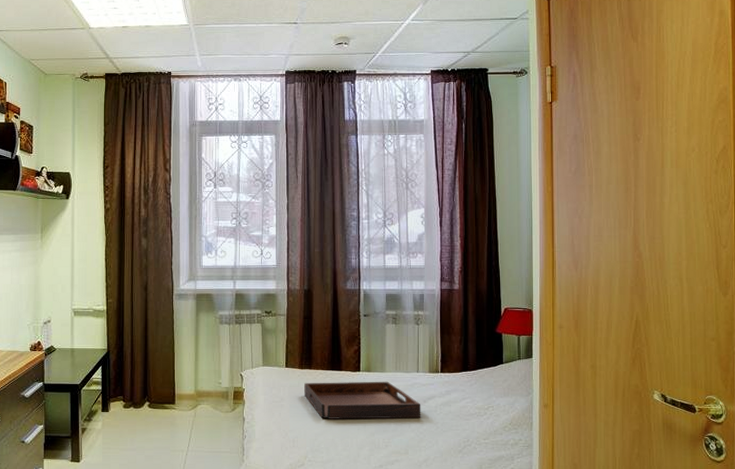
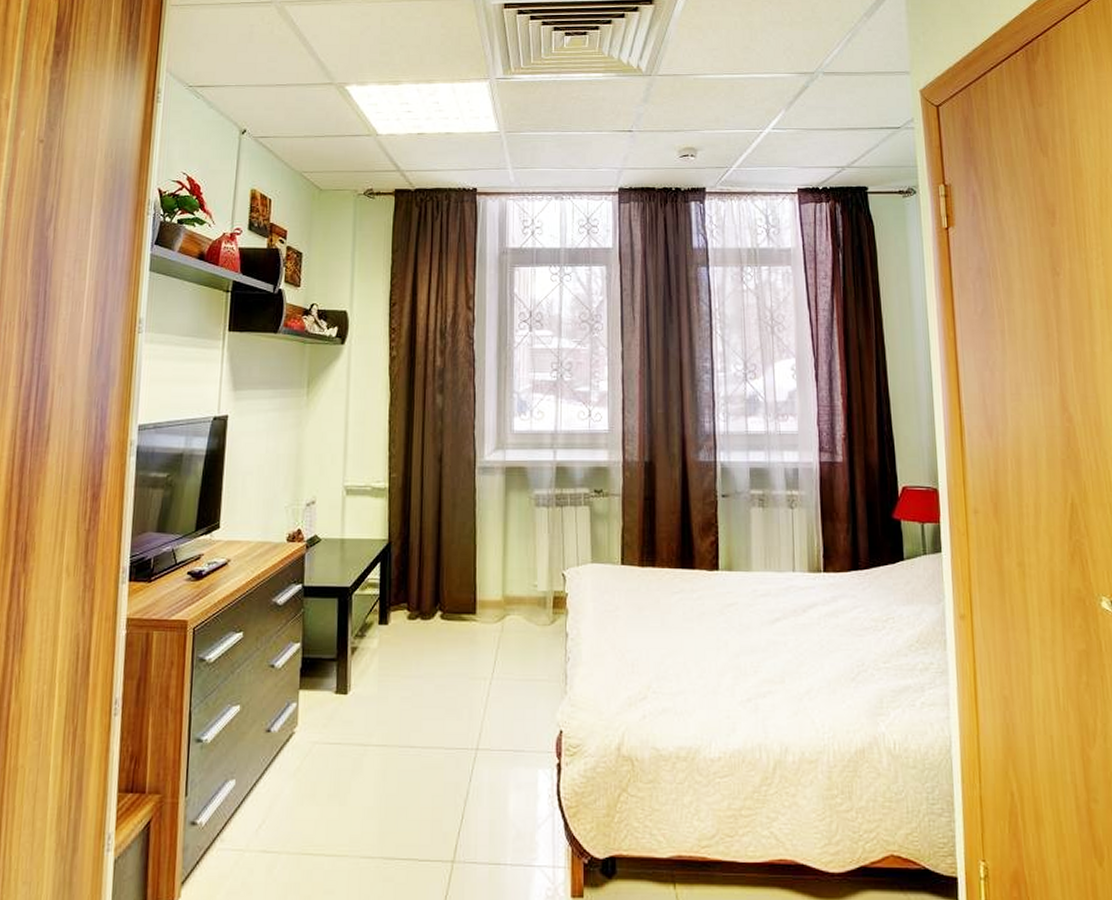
serving tray: present [304,381,421,419] -> none [646,583,800,635]

